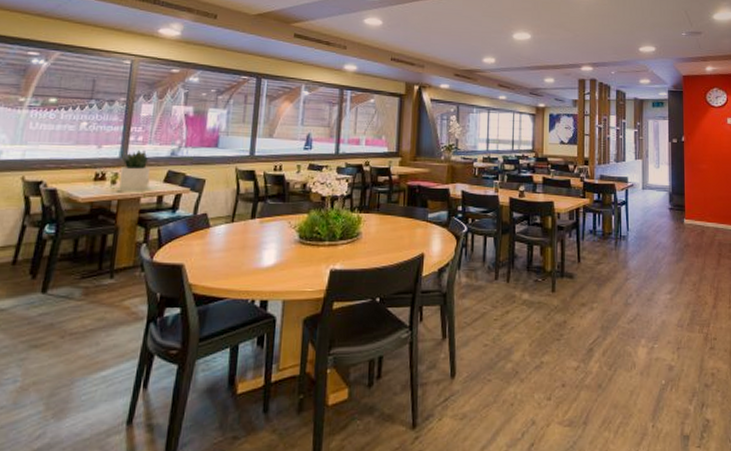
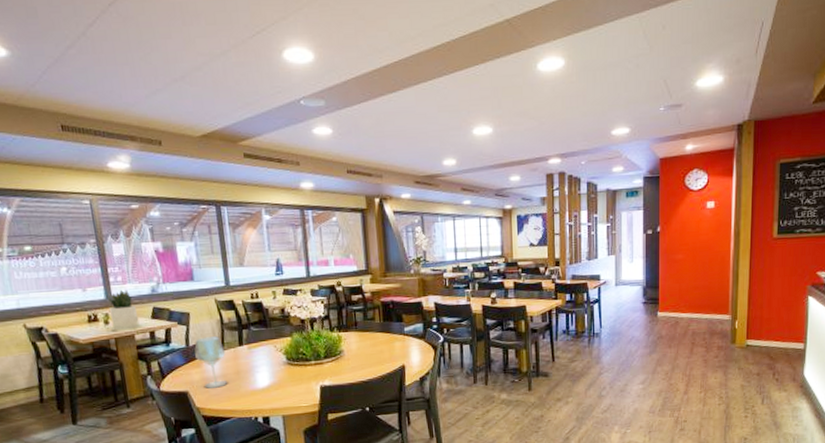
wine glass: none [201,207,235,263] -> present [194,336,228,389]

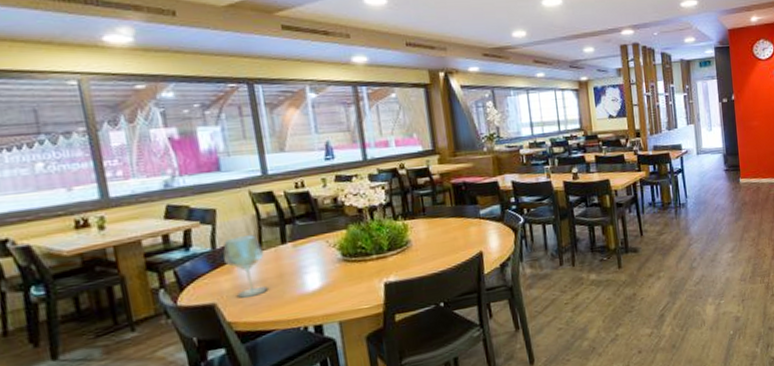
planter: present [104,290,143,331] -> none [98,186,152,238]

